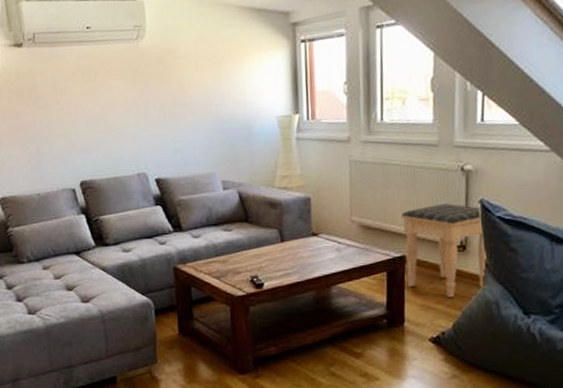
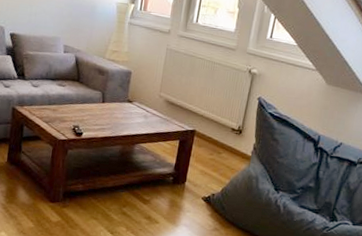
footstool: present [401,203,486,298] -> none [194,95,259,169]

